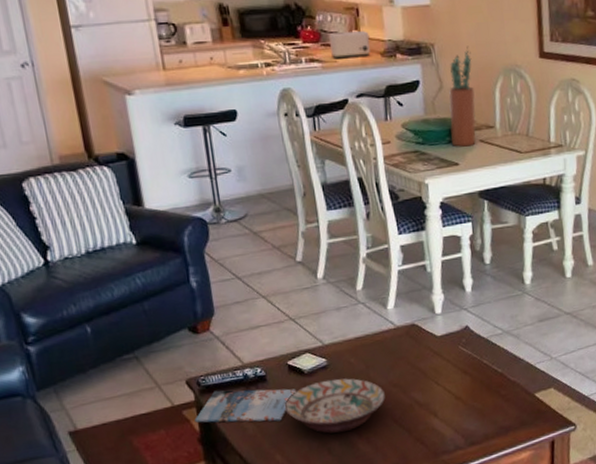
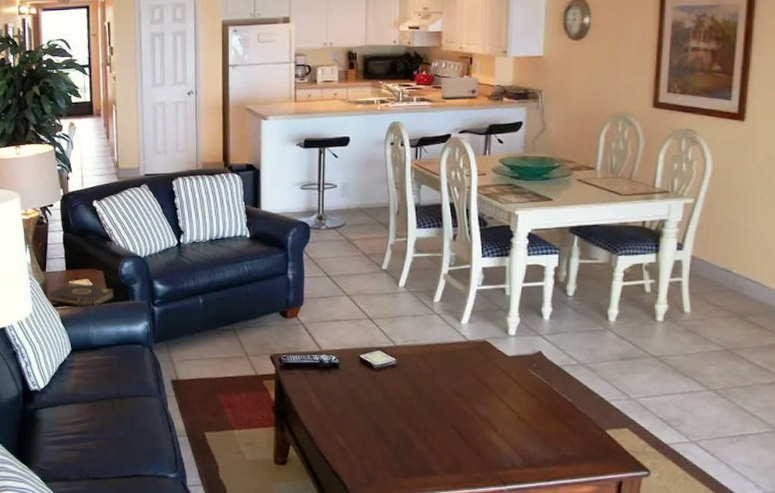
magazine: present [195,388,296,423] -> none [272,368,364,406]
decorative bowl: present [284,378,385,434] -> none [351,377,447,428]
vase: present [449,46,476,147] -> none [547,93,579,186]

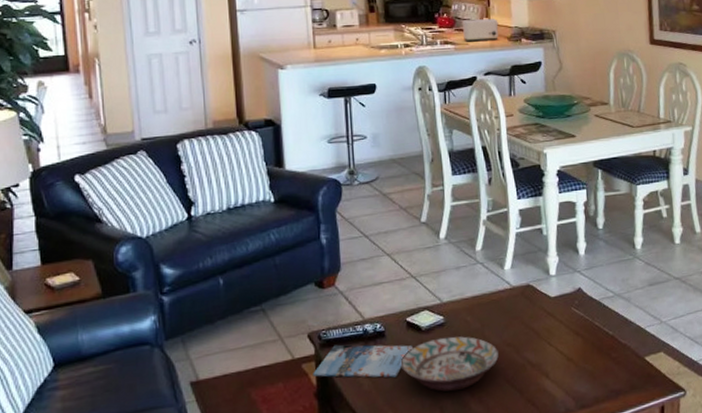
book: present [47,282,115,309] -> none [15,279,111,310]
magazine: none [272,368,364,406] -> present [313,344,413,378]
decorative bowl: none [351,377,447,428] -> present [400,336,499,393]

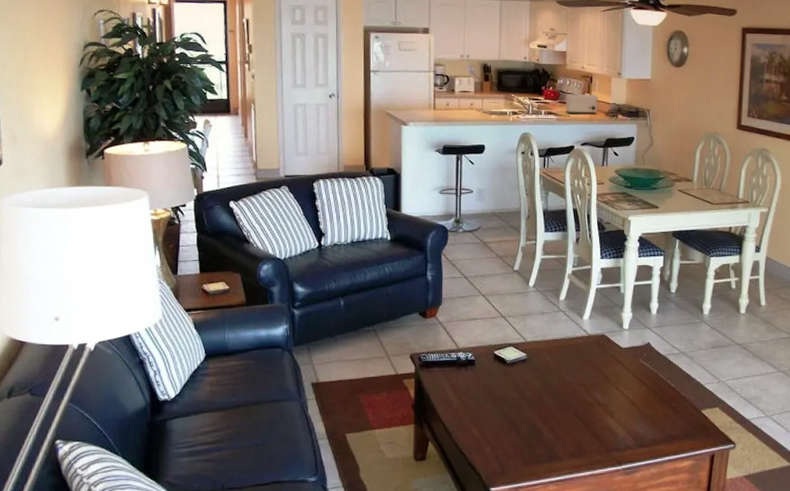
magazine: present [313,344,413,378] -> none [412,367,497,400]
decorative bowl: present [400,336,499,393] -> none [486,371,571,419]

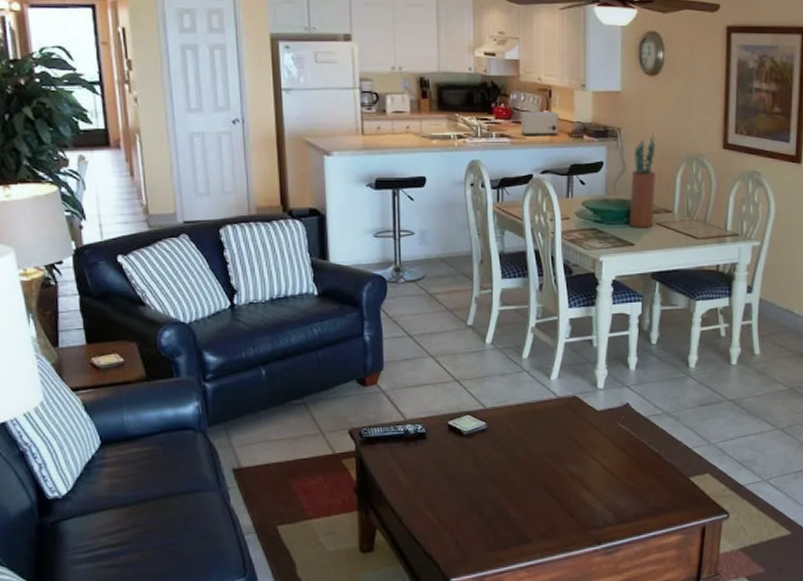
vase: none [654,114,680,195] -> present [628,132,657,229]

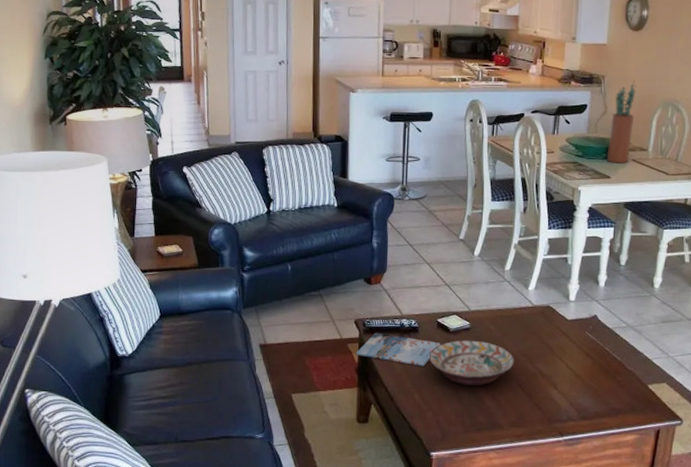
magazine: none [353,442,453,479] -> present [356,332,440,367]
decorative bowl: none [440,442,540,497] -> present [428,340,514,387]
toaster: present [521,112,560,136] -> none [517,60,551,81]

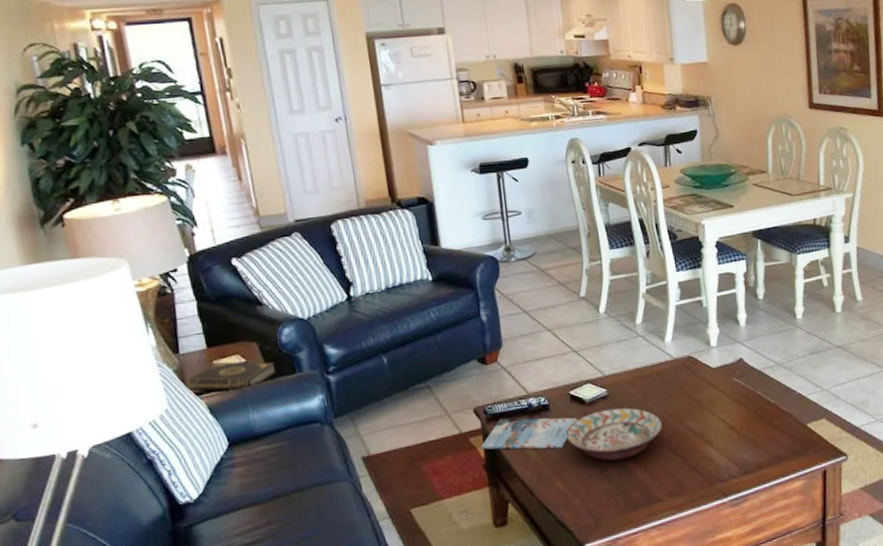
book: none [135,248,205,275] -> present [185,361,277,391]
vase: present [606,80,636,165] -> none [724,98,750,191]

